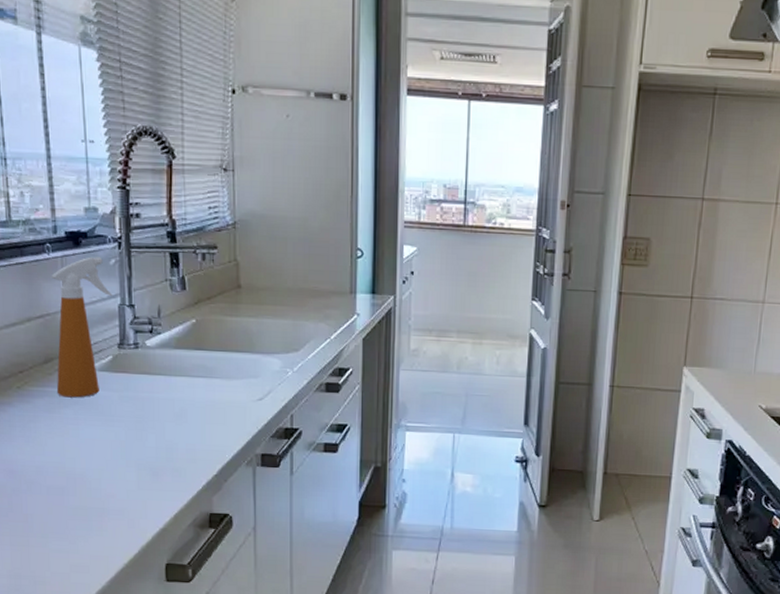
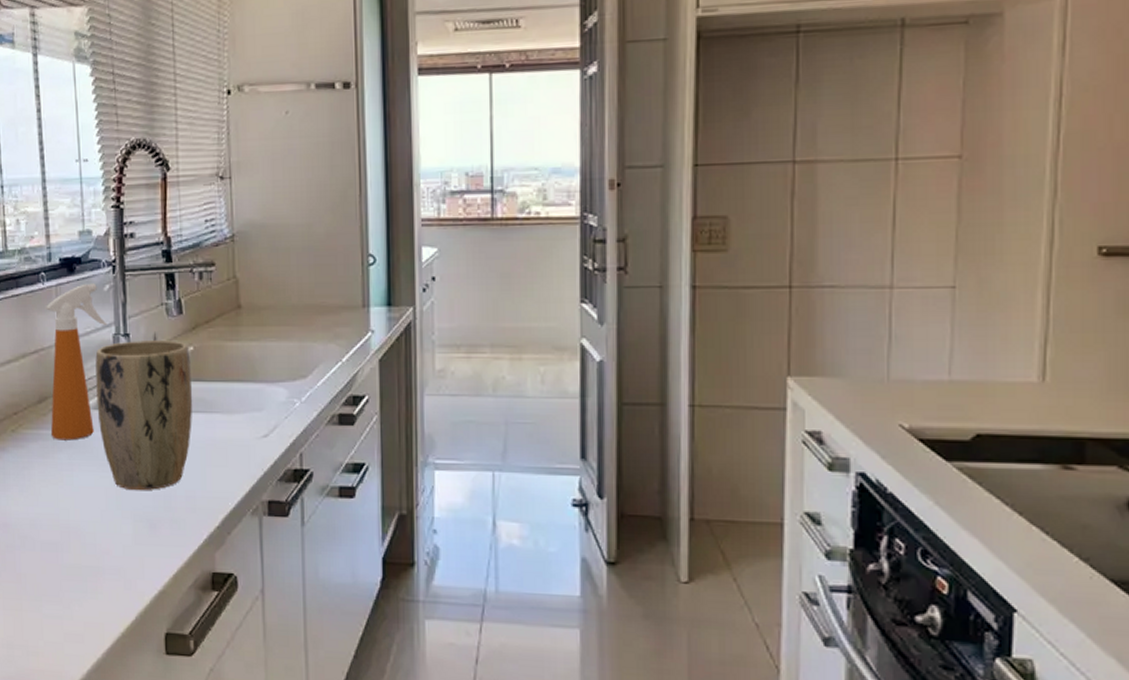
plant pot: none [101,311,195,444] -> present [95,339,193,491]

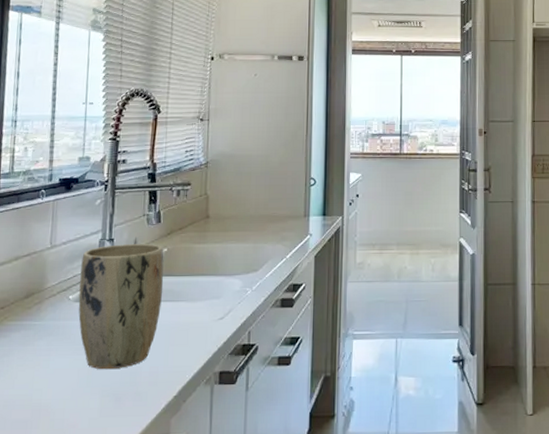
spray bottle: present [46,283,107,441] -> none [33,199,95,330]

